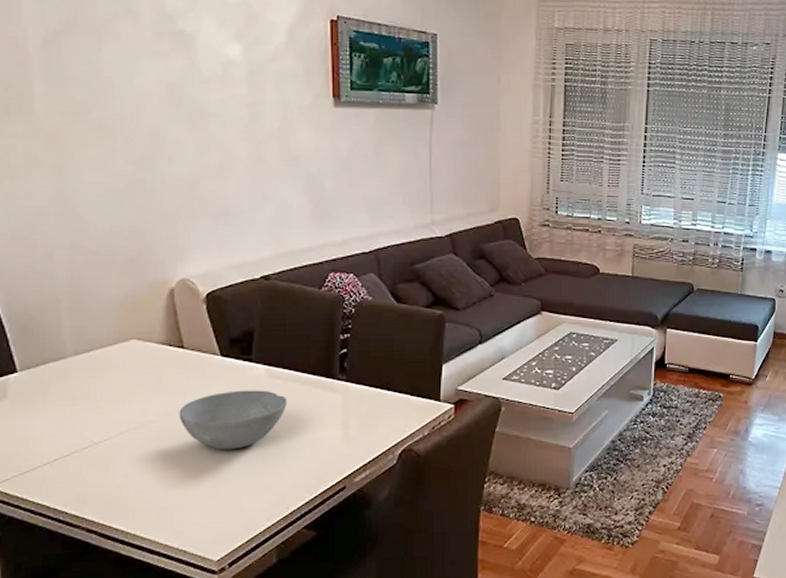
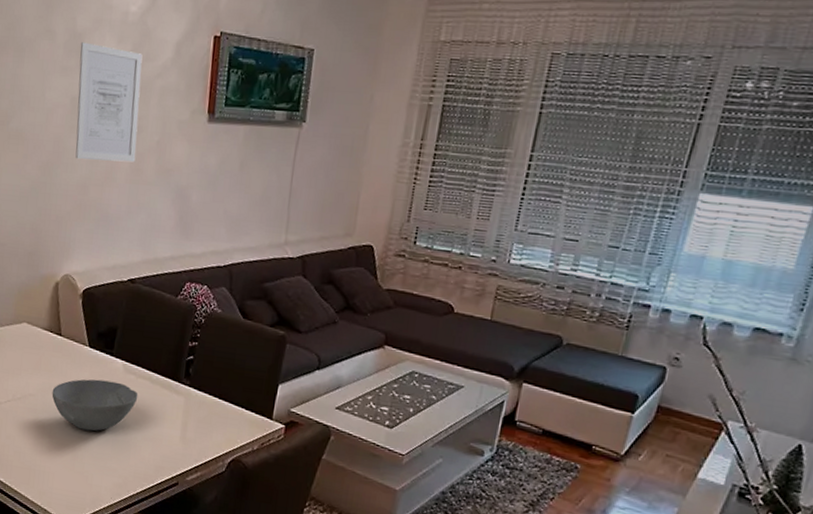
wall art: none [173,24,255,151] -> present [75,42,143,163]

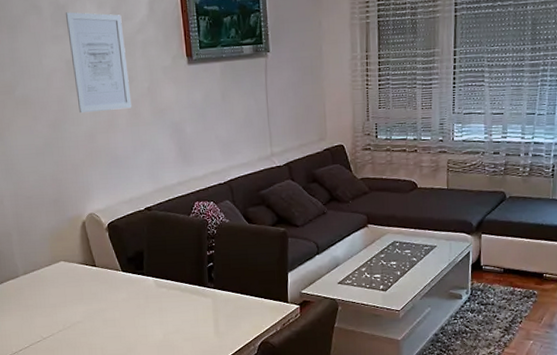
bowl: present [52,379,138,431] -> none [97,297,172,343]

